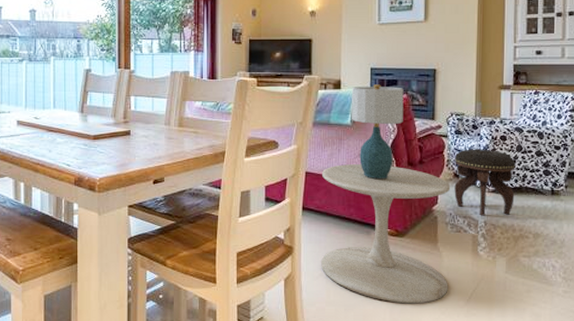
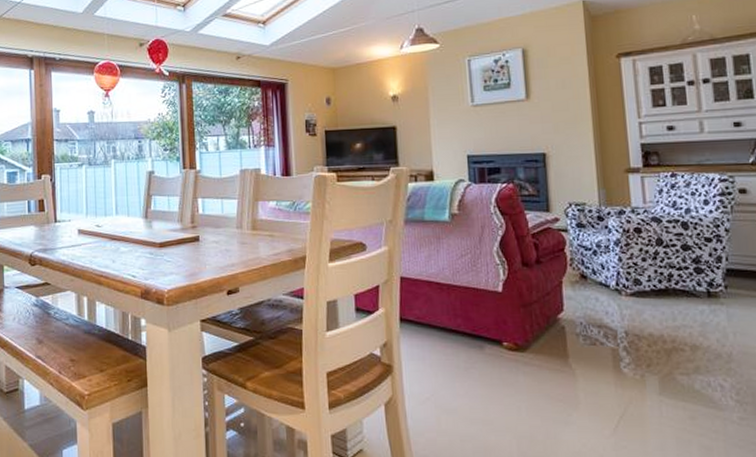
side table: present [321,164,451,304] -> none [420,266,588,434]
table lamp: present [352,84,404,179] -> none [447,173,512,283]
footstool: present [454,149,516,216] -> none [579,244,661,325]

